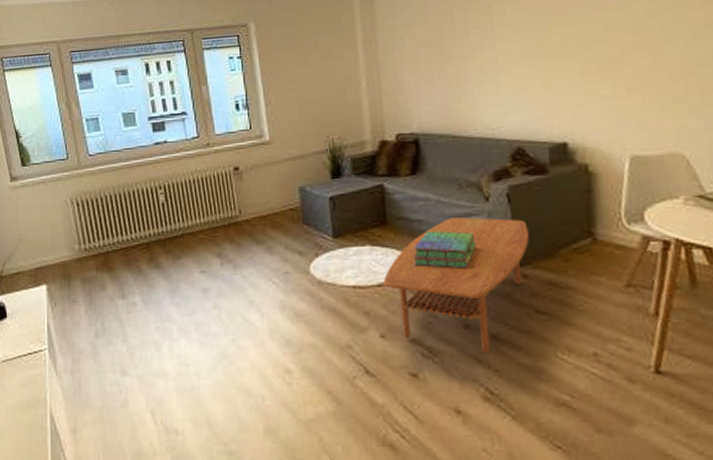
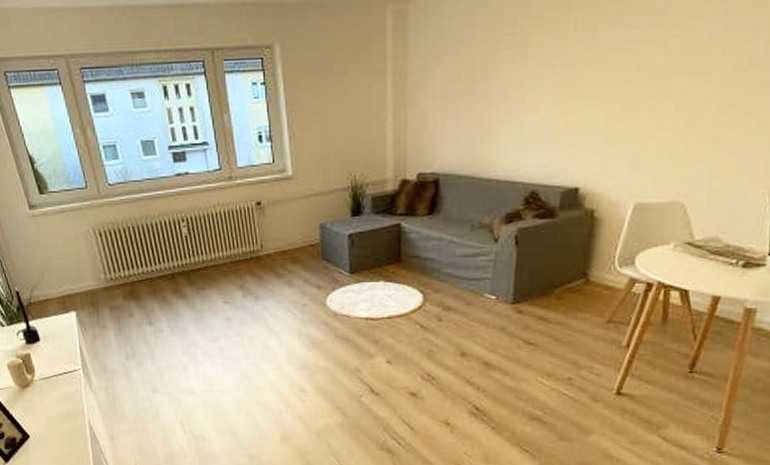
coffee table: present [382,216,529,355] -> none [392,256,530,378]
stack of books: present [413,230,477,269] -> none [422,268,481,304]

